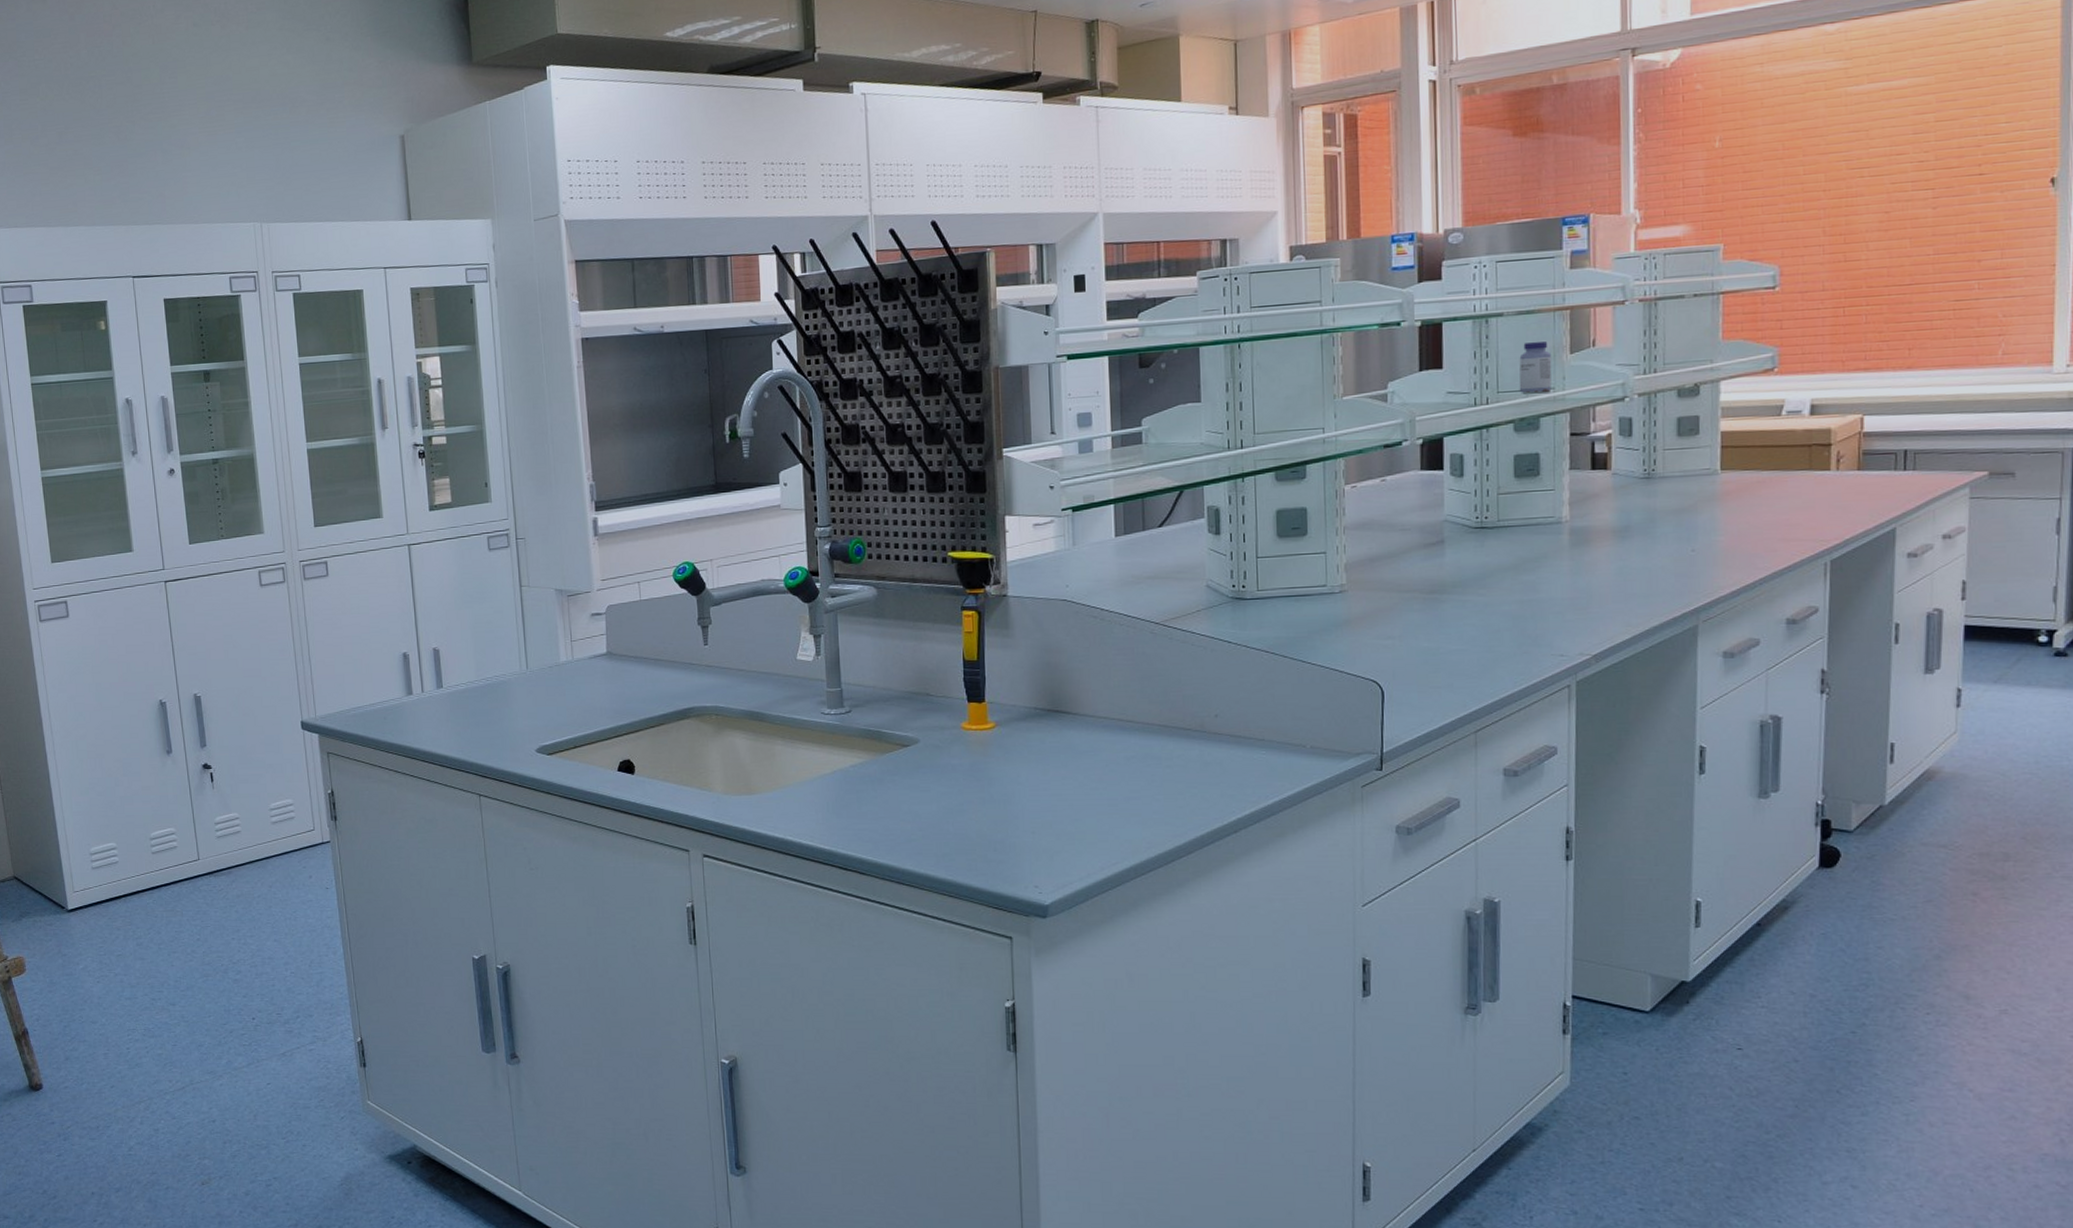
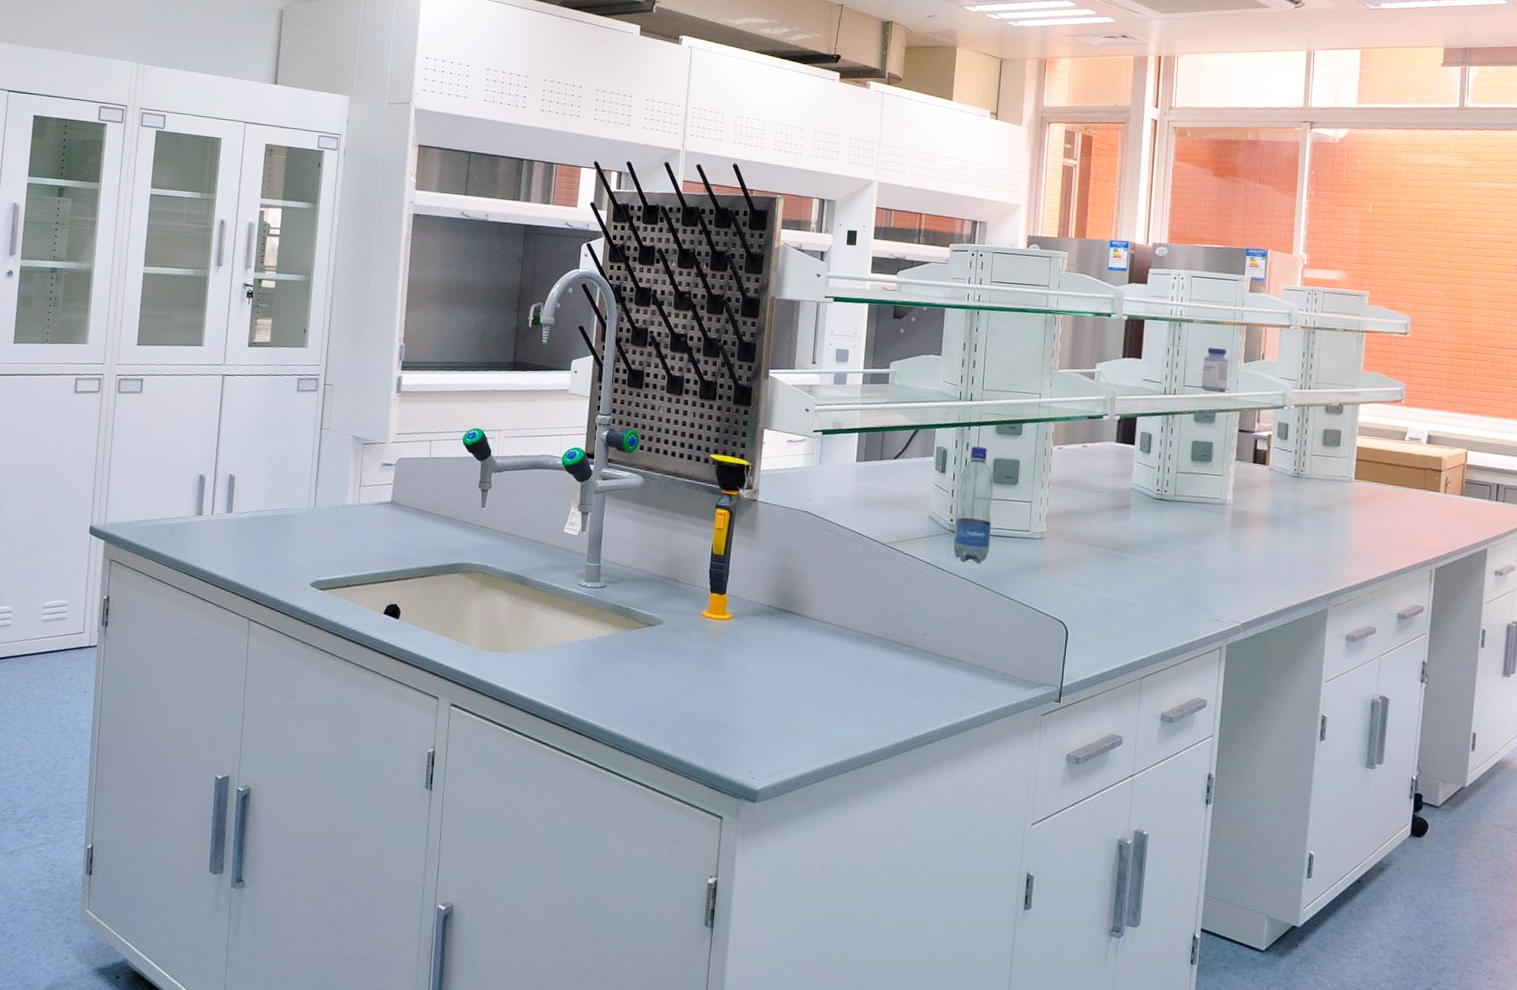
bottle: none [1236,499,1282,631] -> present [953,446,995,564]

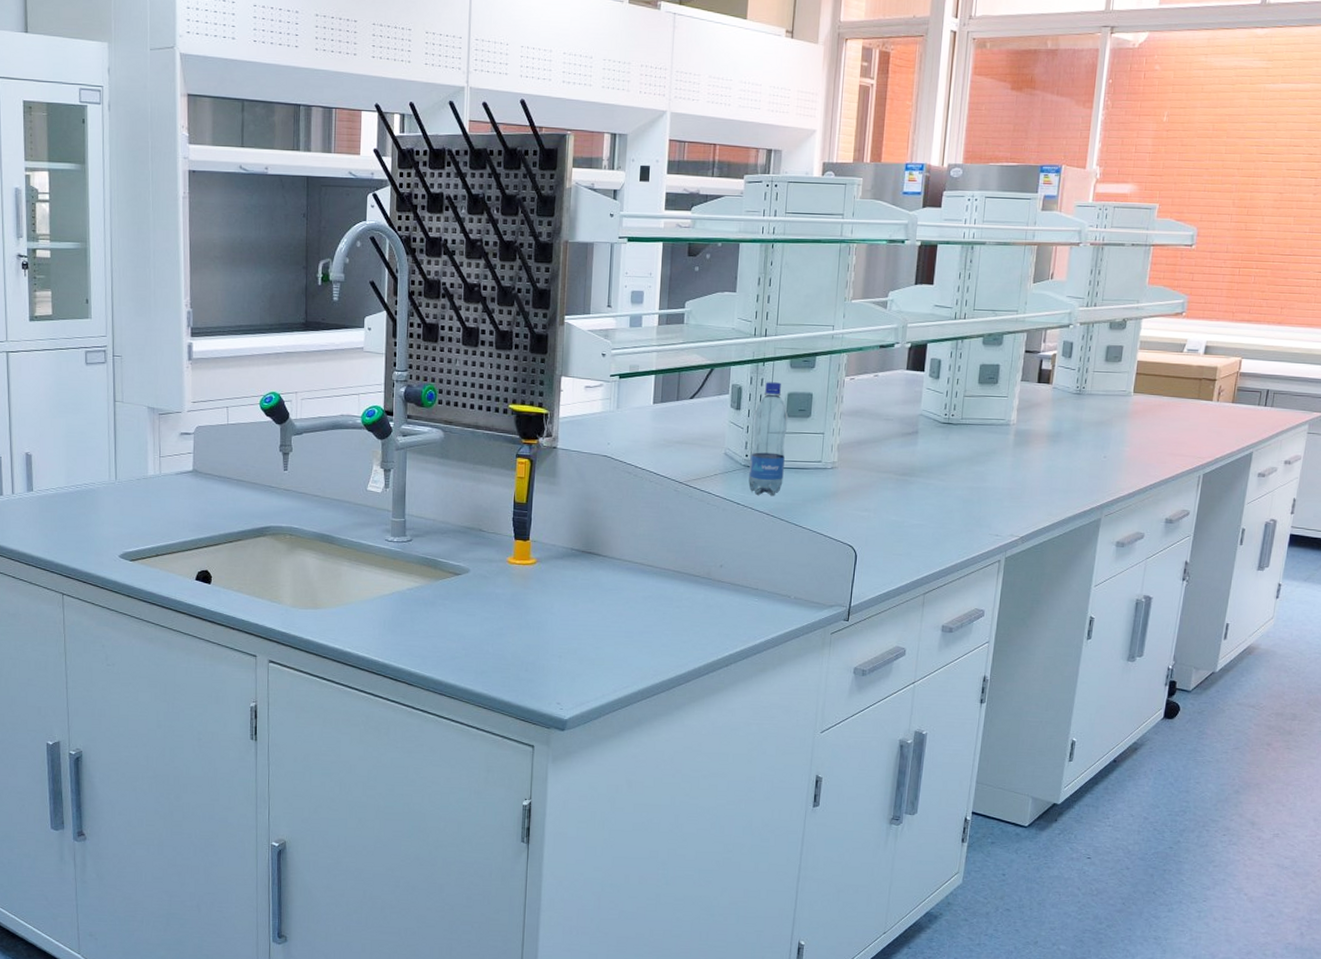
medicine bottle: present [1201,348,1229,393] -> none [990,270,1019,314]

